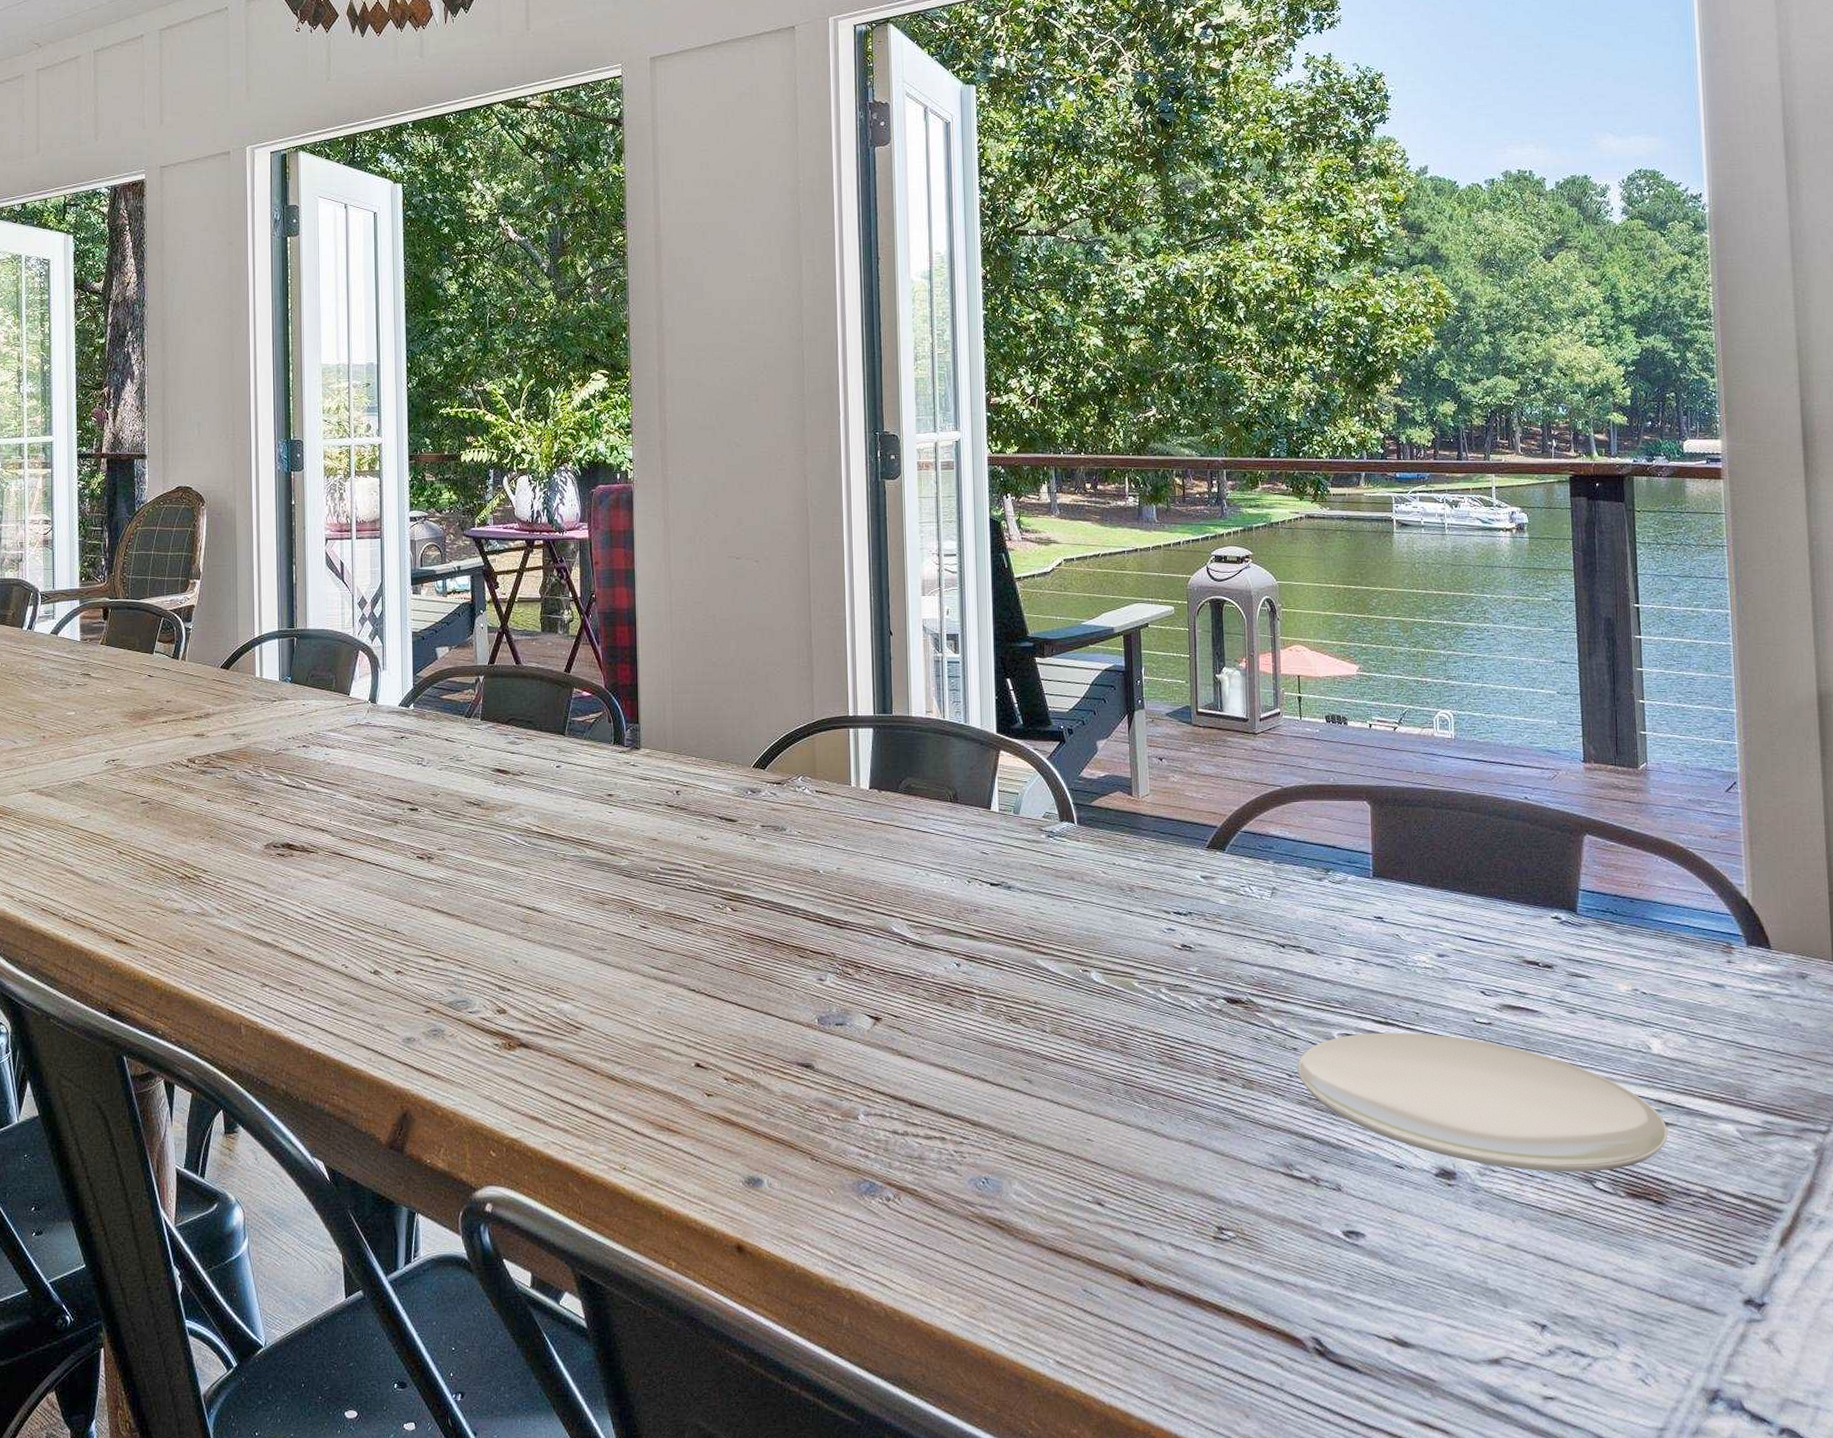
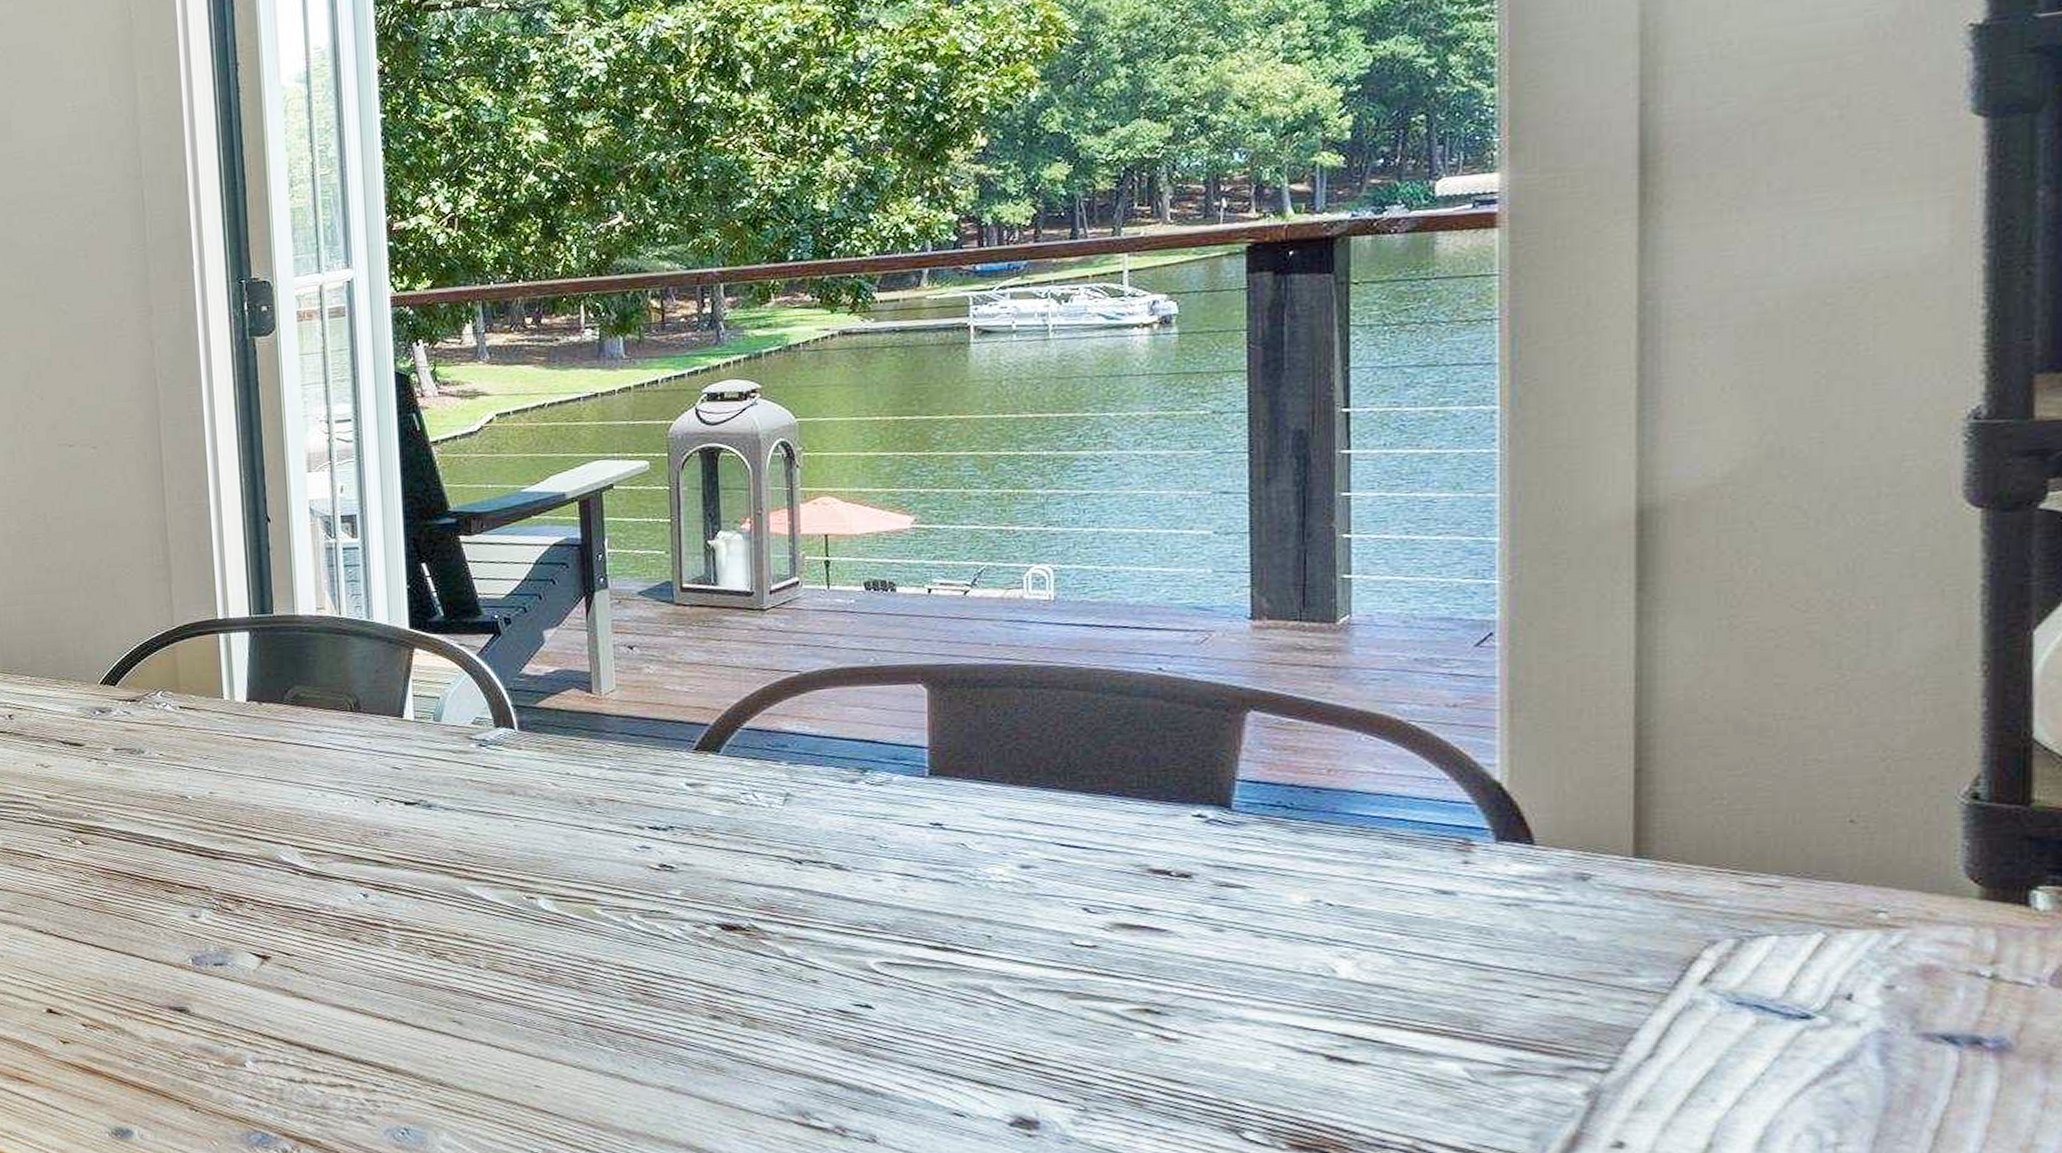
plate: present [1297,1032,1668,1172] -> none [817,959,1356,1121]

